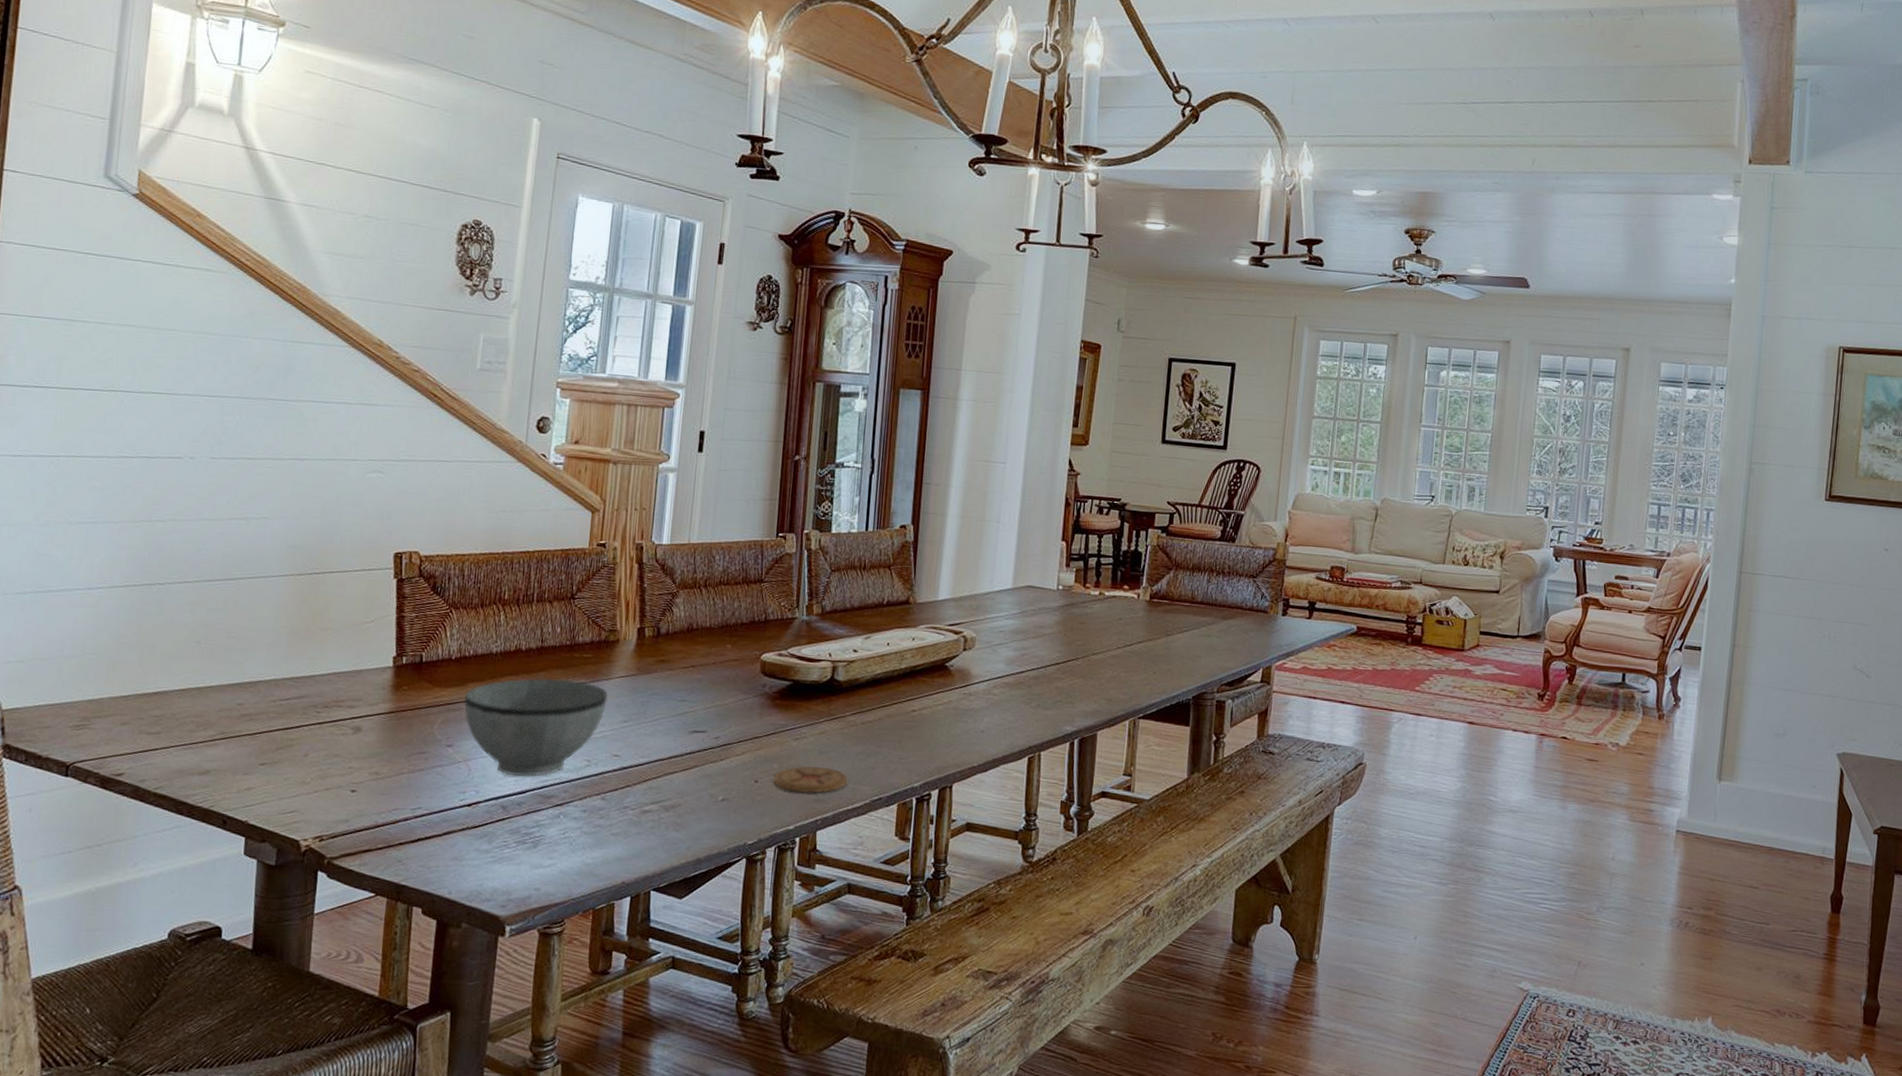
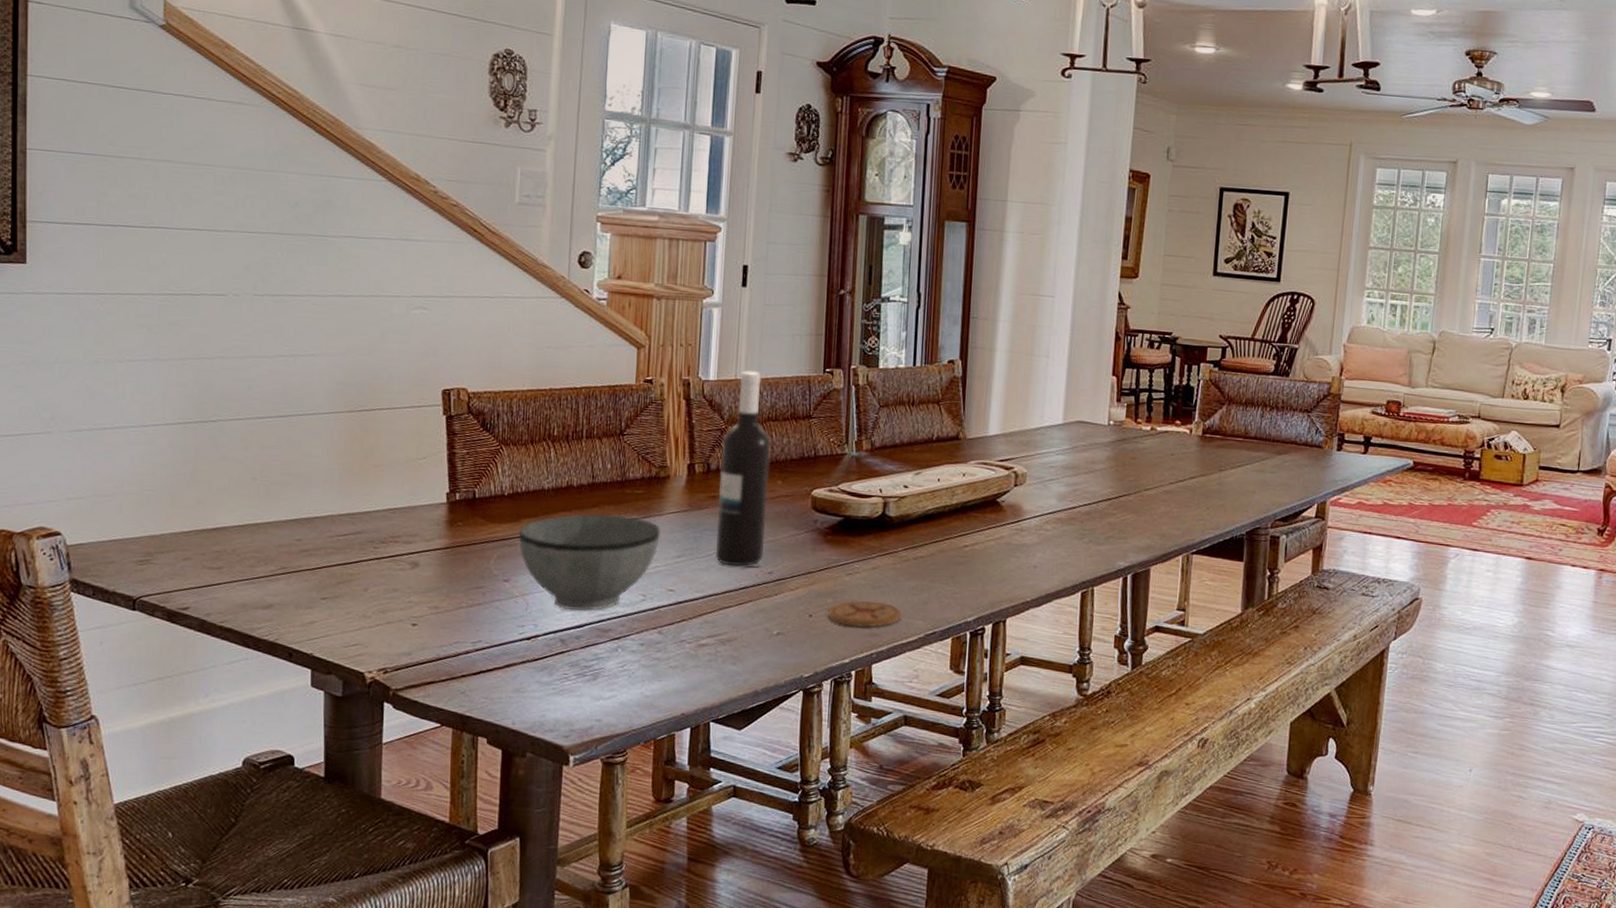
wine bottle: none [661,534,722,731] -> present [715,370,771,566]

